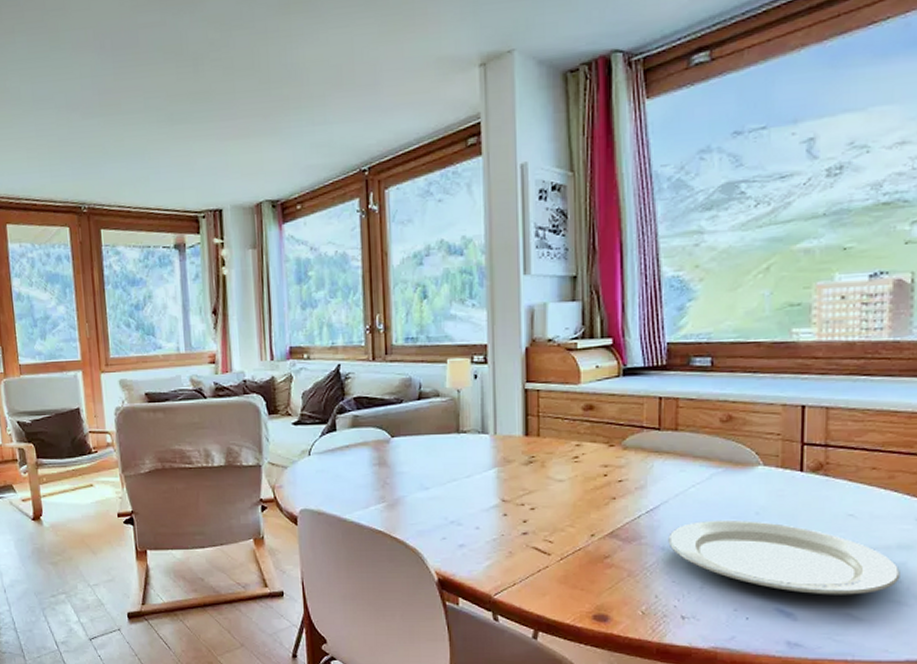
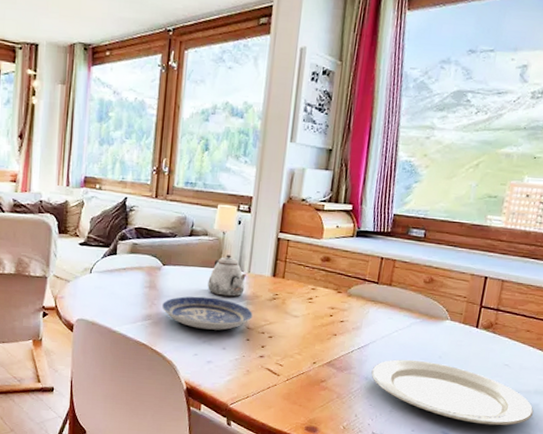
plate: none [397,468,507,507] -> present [162,296,253,330]
teapot: none [447,416,493,465] -> present [207,255,246,297]

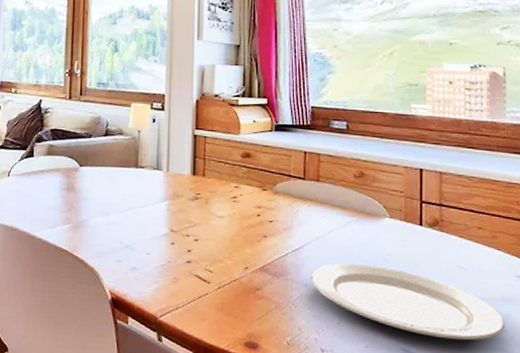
plate: present [162,296,253,330] -> none [81,197,176,234]
teapot: present [207,255,246,297] -> none [126,153,165,197]

